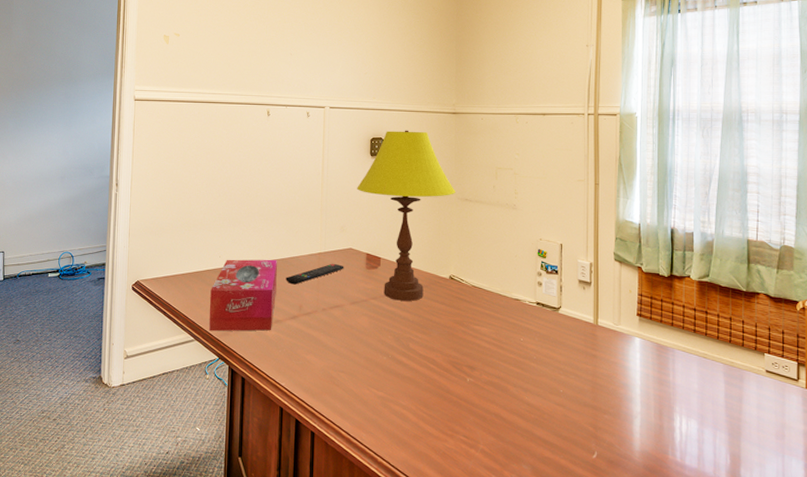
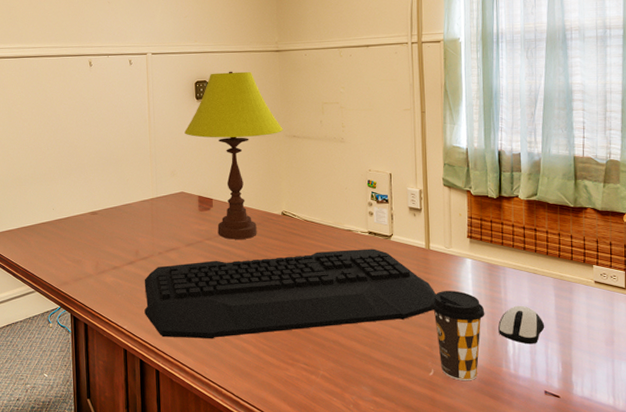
tissue box: present [209,259,277,332] -> none [47,208,112,282]
remote control: present [286,263,344,285] -> none [120,207,177,231]
keyboard: none [304,319,604,403] -> present [144,248,437,339]
coffee cup: none [596,369,652,467] -> present [430,290,485,381]
computer mouse: none [666,390,714,433] -> present [498,305,545,345]

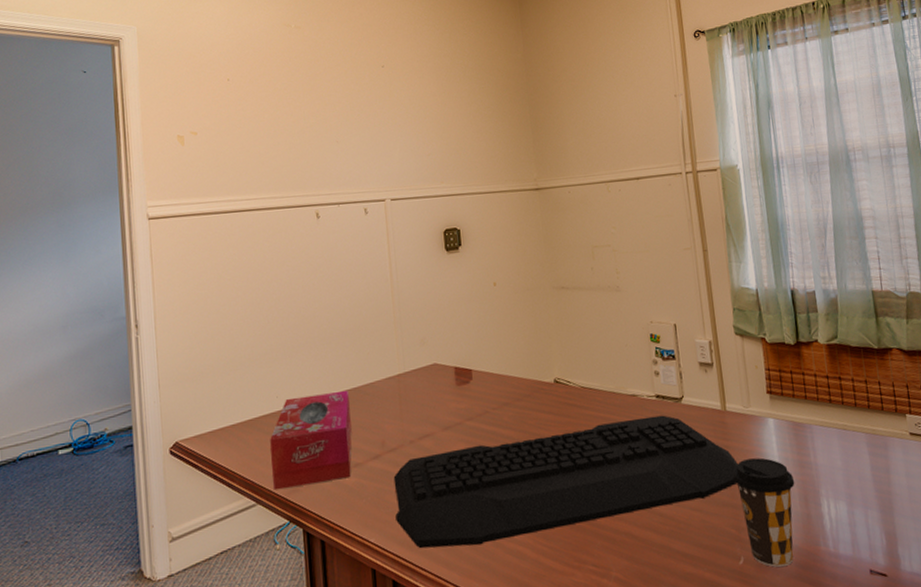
tissue box: none [47,208,112,282] -> present [270,390,352,491]
table lamp: present [184,71,283,240] -> none [434,214,549,418]
computer mouse: present [498,305,545,345] -> none [810,468,862,515]

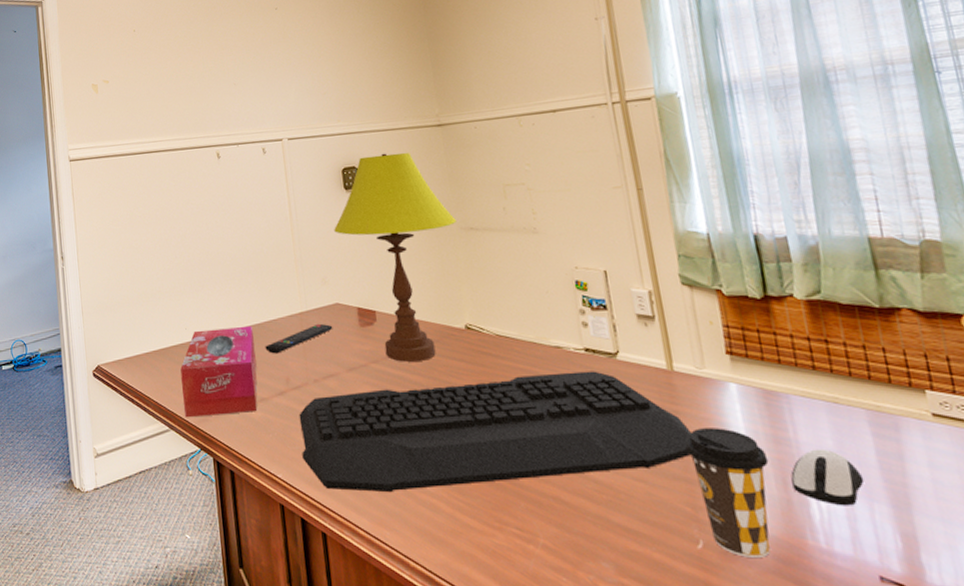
remote control: none [361,384,430,418] -> present [265,323,333,354]
table lamp: none [434,214,549,418] -> present [334,152,456,362]
computer mouse: none [810,468,862,515] -> present [791,449,865,506]

